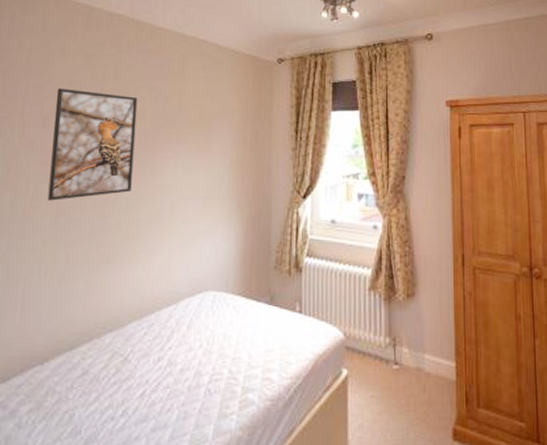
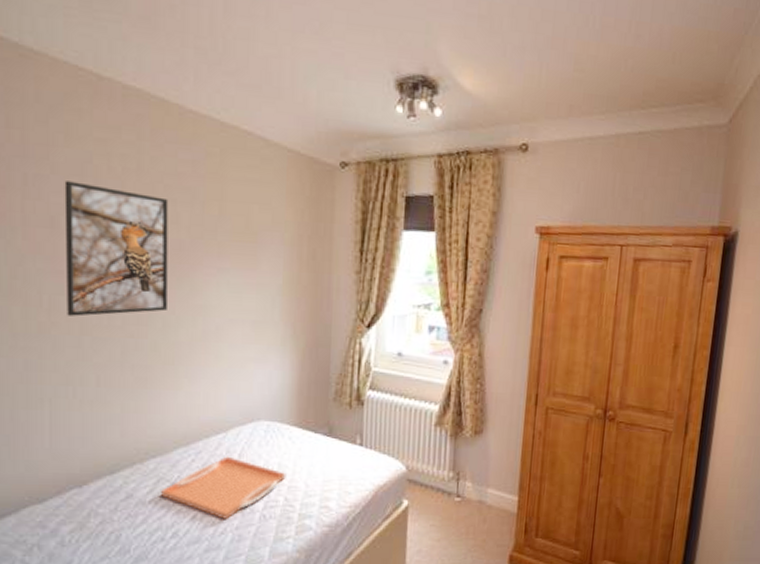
serving tray: none [113,328,231,395] -> present [160,456,286,519]

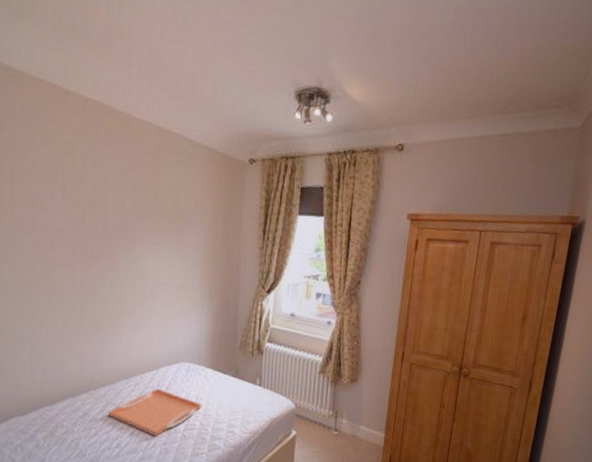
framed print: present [64,181,169,317] -> none [41,173,117,277]

